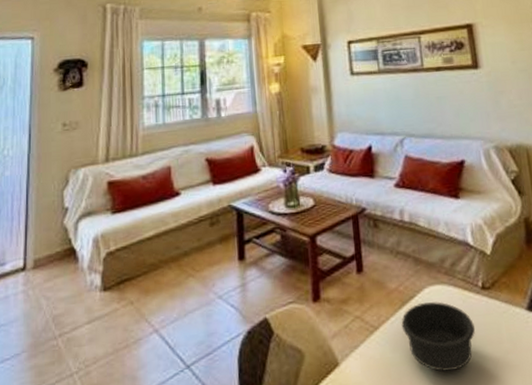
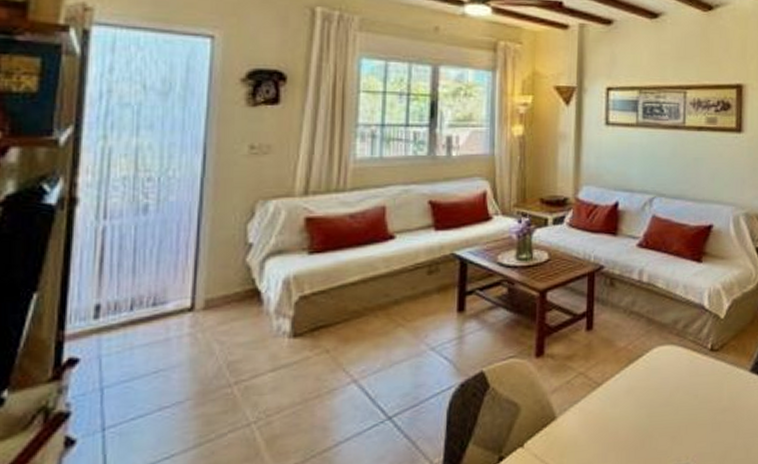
bowl: present [401,301,476,372] -> none [625,361,699,426]

